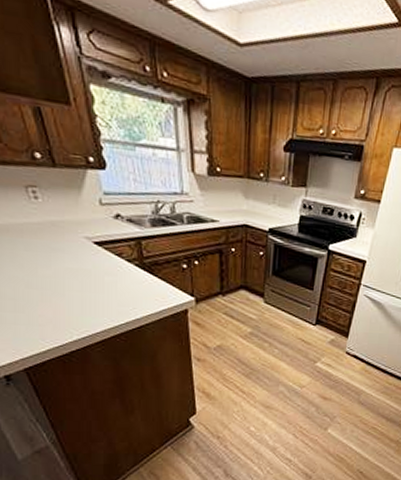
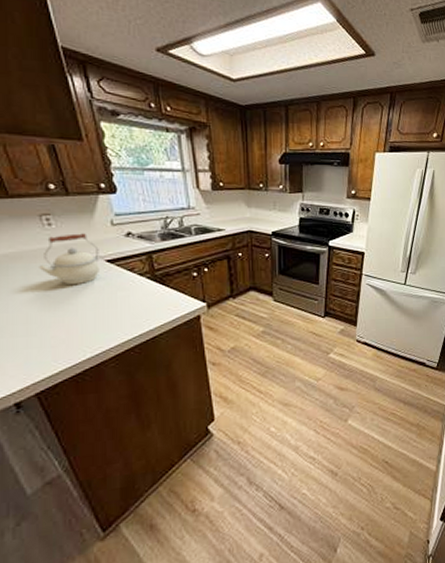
kettle: none [25,210,88,265] -> present [39,233,101,285]

